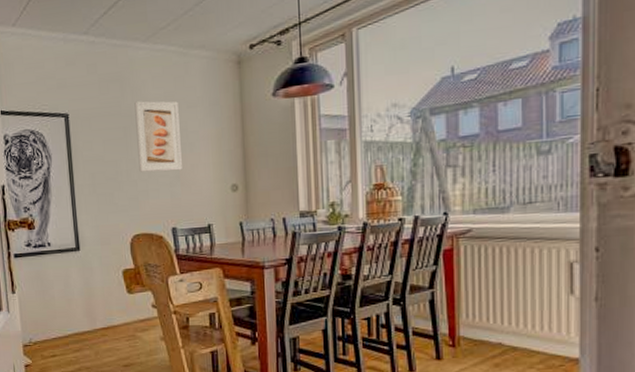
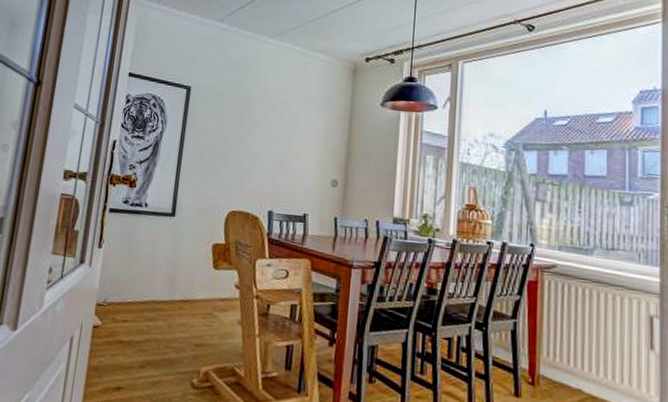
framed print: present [134,101,182,172] -> none [247,87,294,158]

